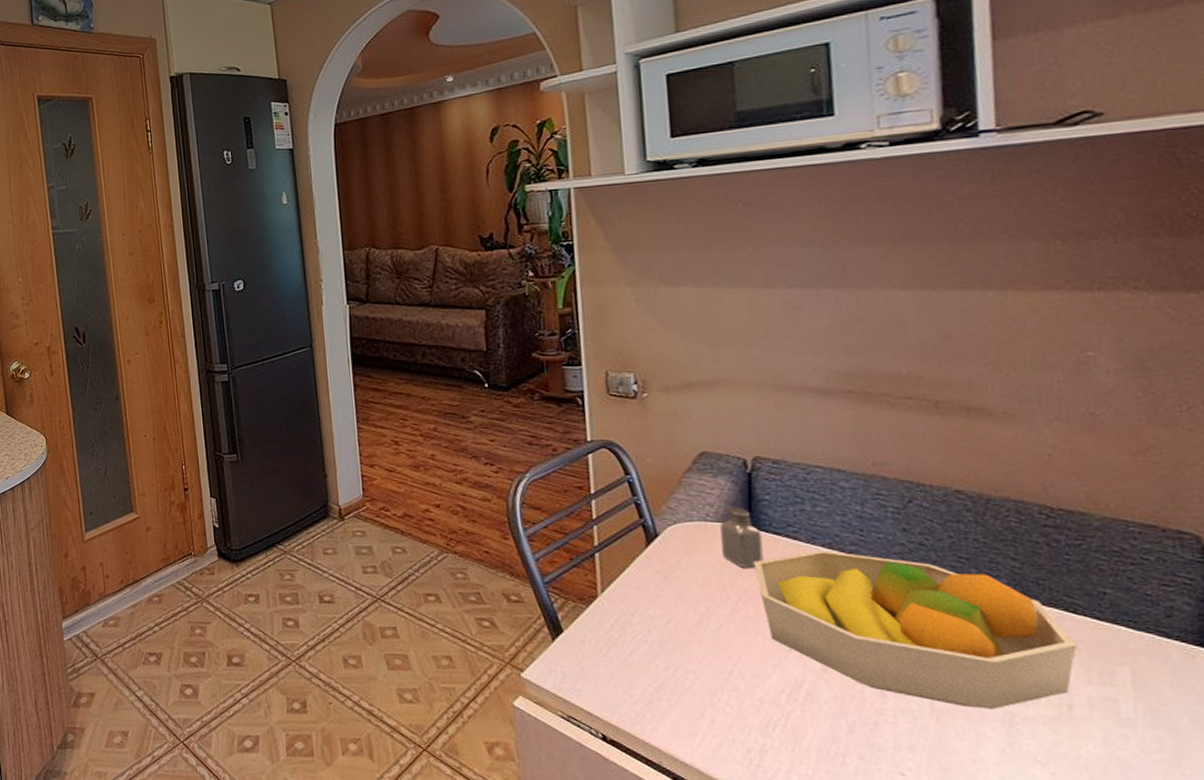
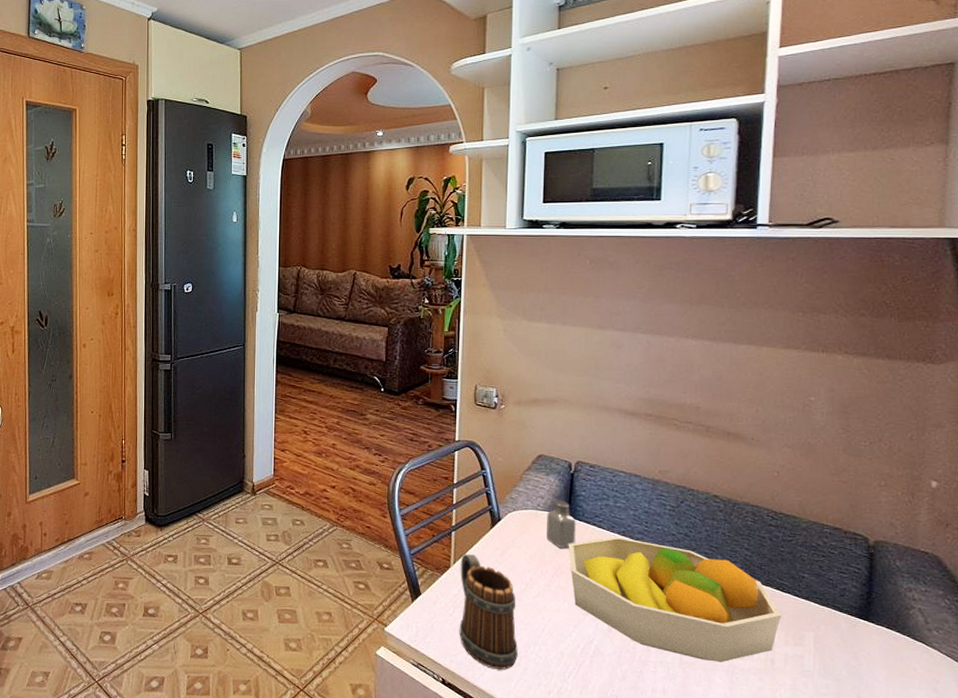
mug: none [610,580,700,722] -> present [459,554,518,670]

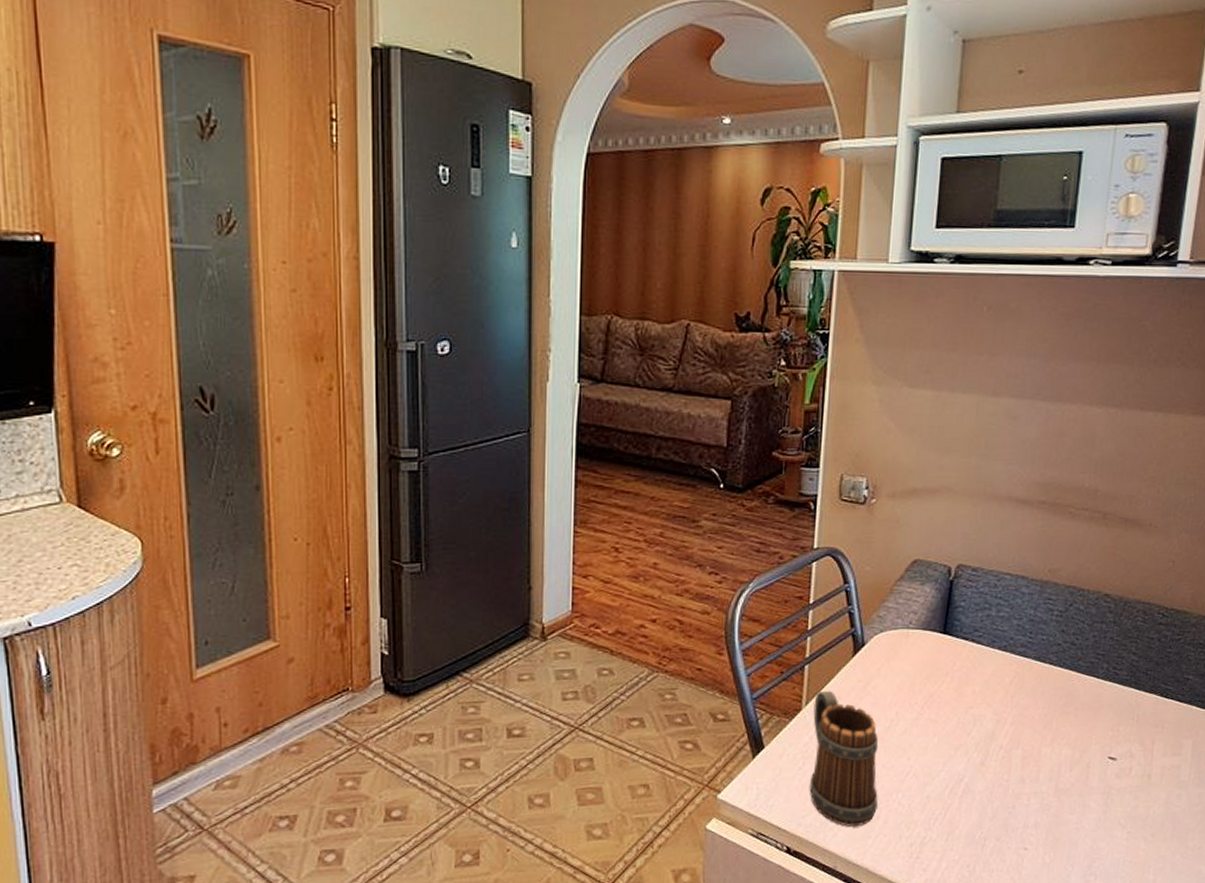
saltshaker: present [547,499,576,548] -> none [918,614,953,673]
fruit bowl: present [568,536,781,663] -> none [942,652,1163,785]

